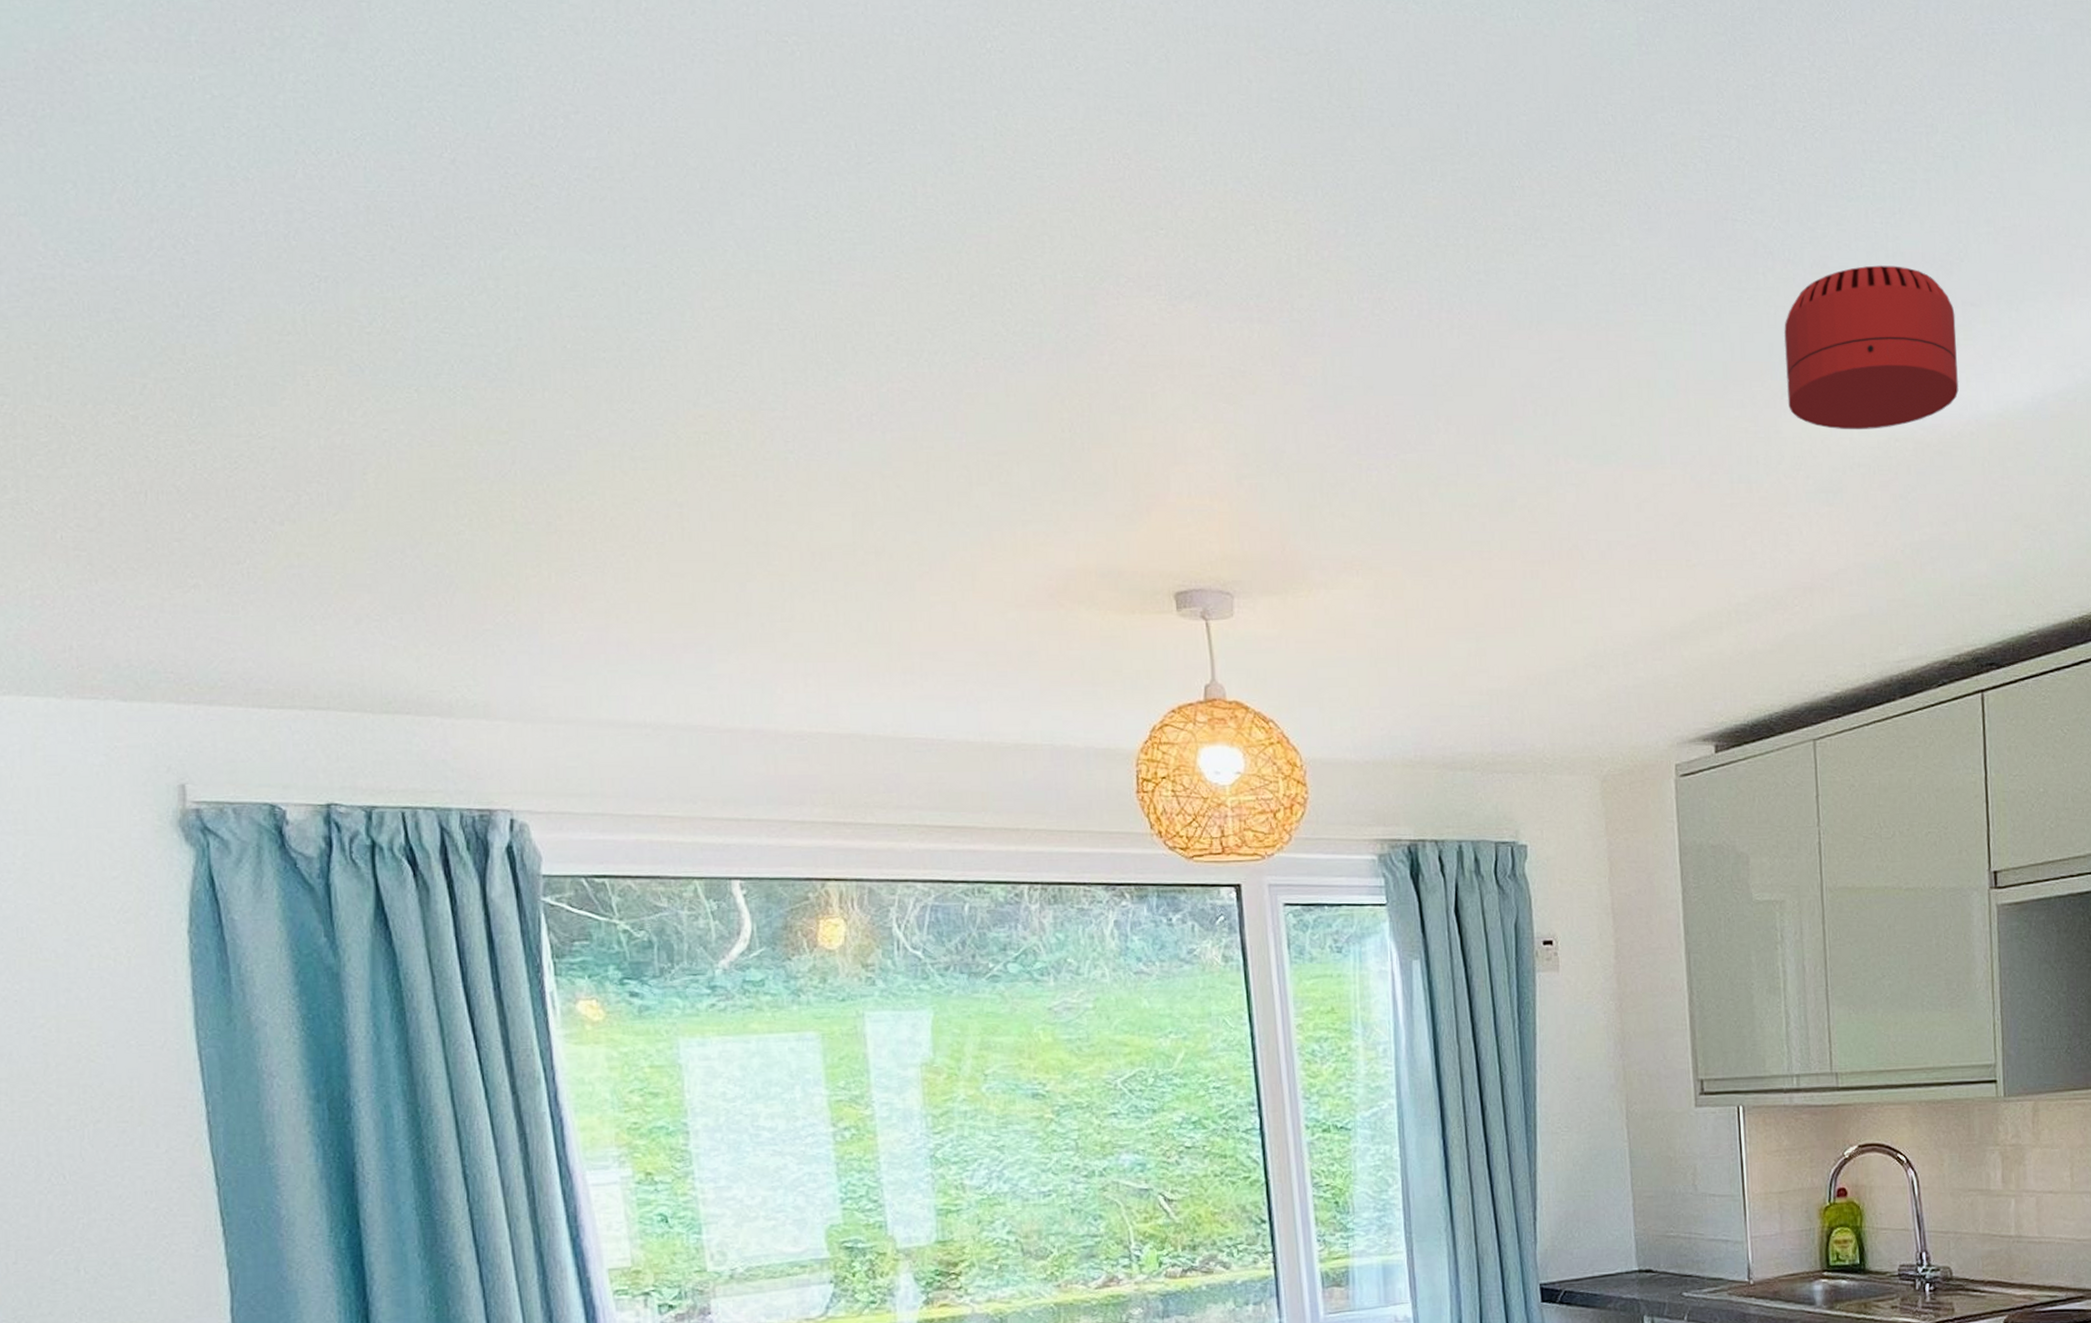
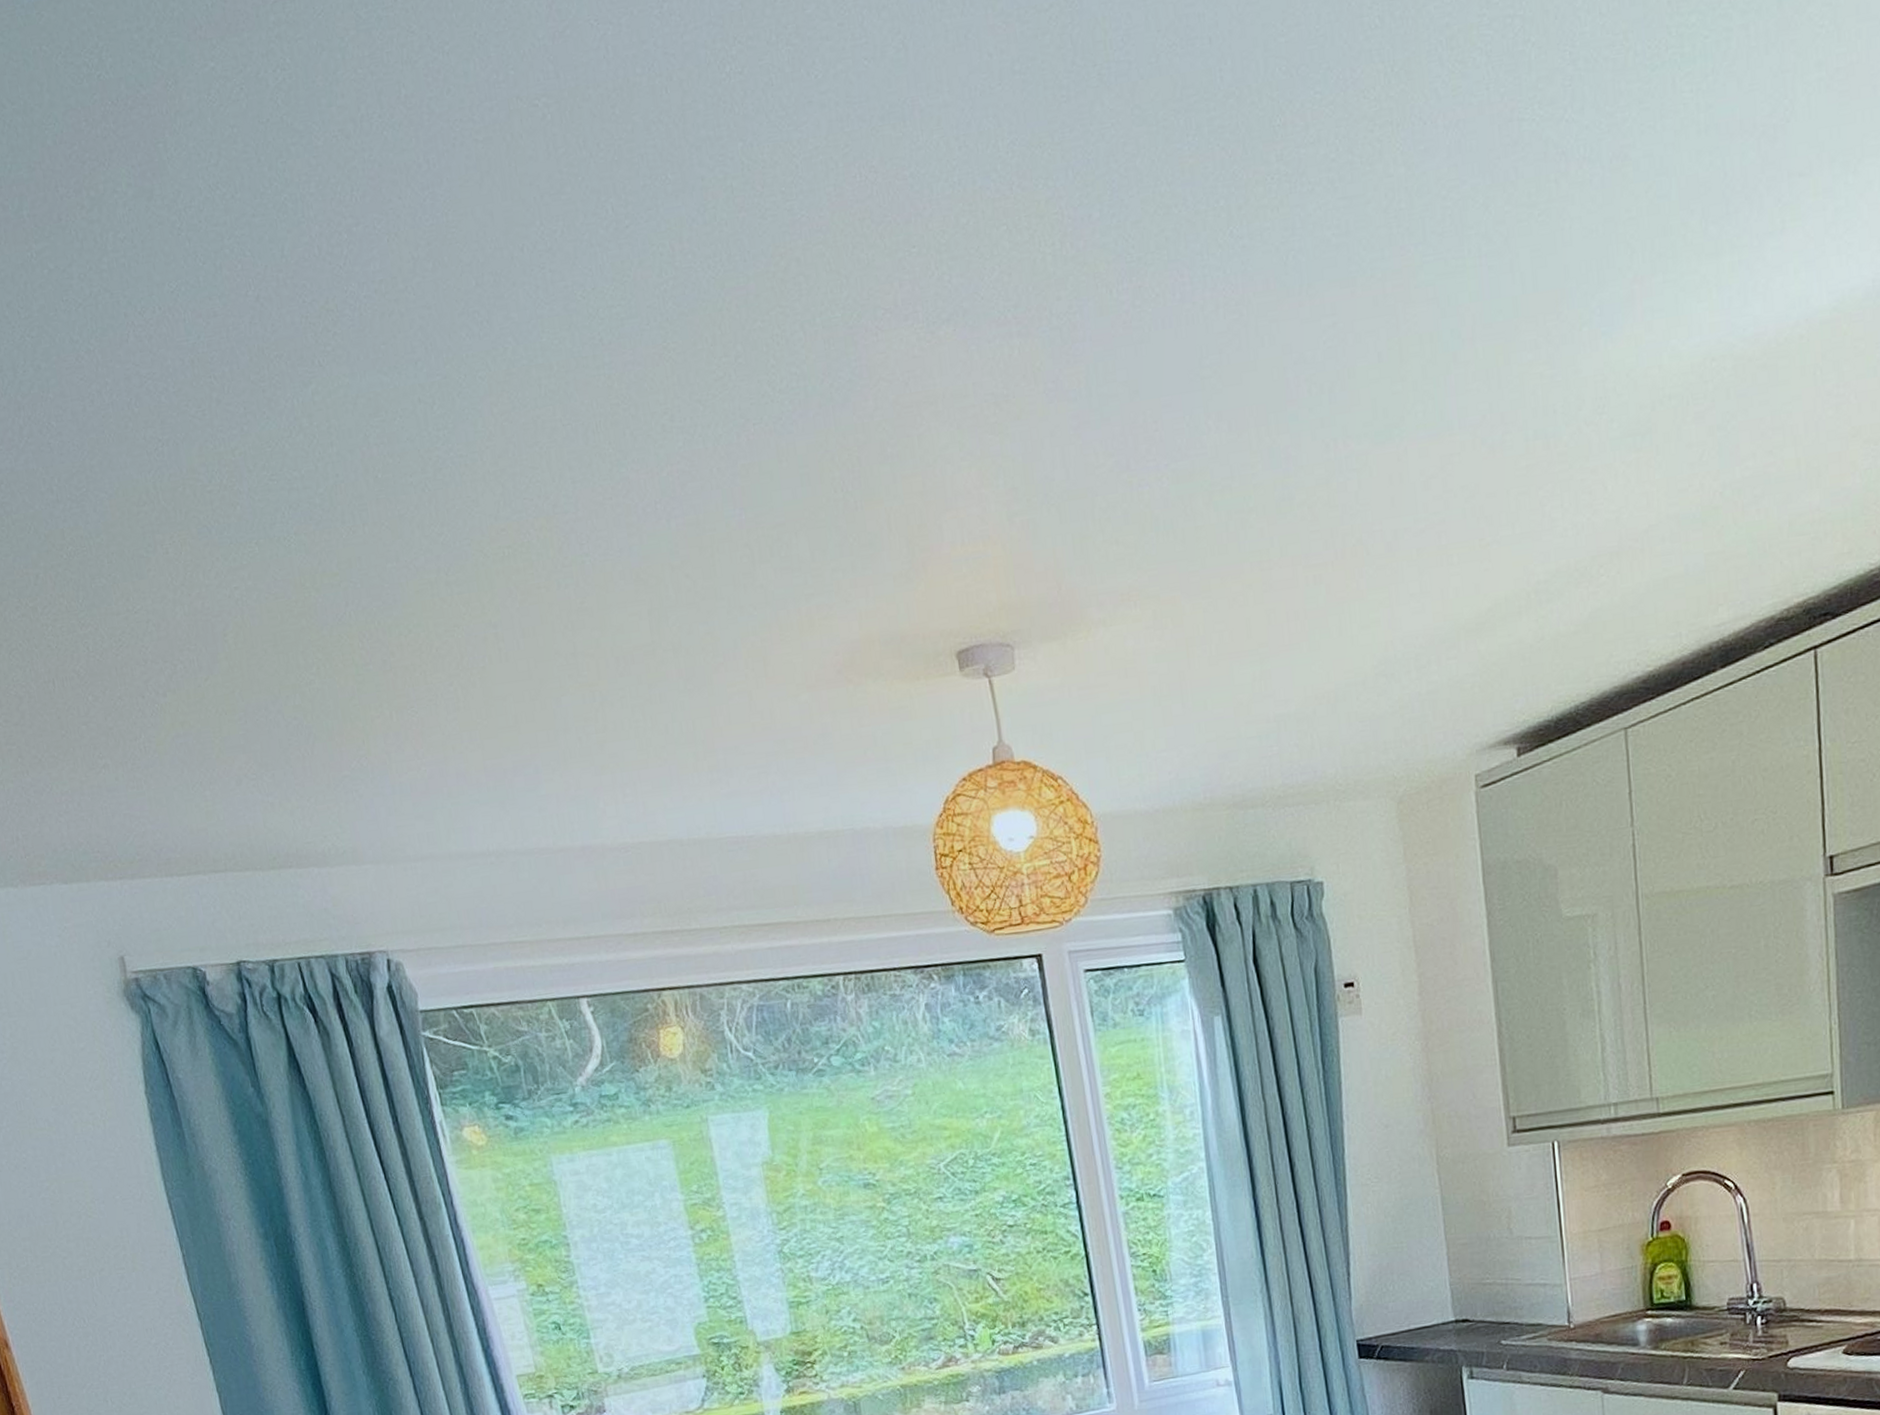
smoke detector: present [1784,265,1959,430] -> none [1581,141,1785,358]

